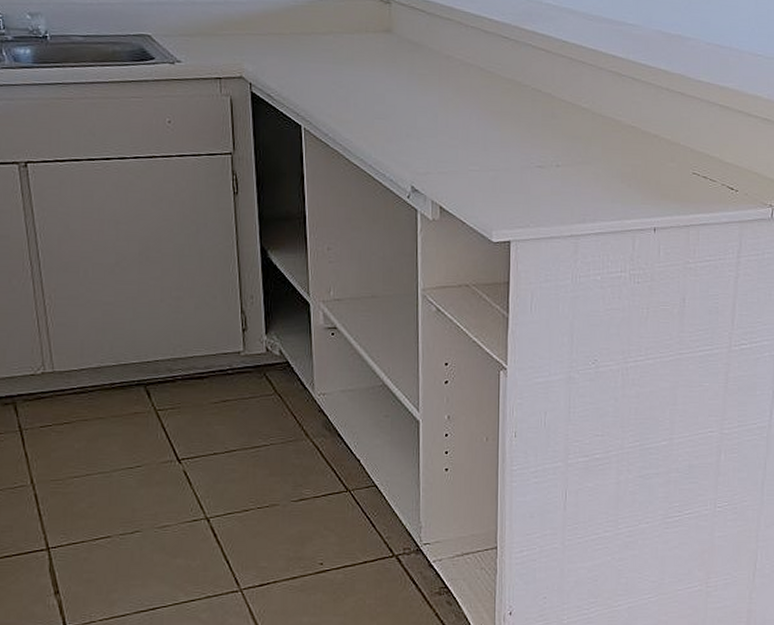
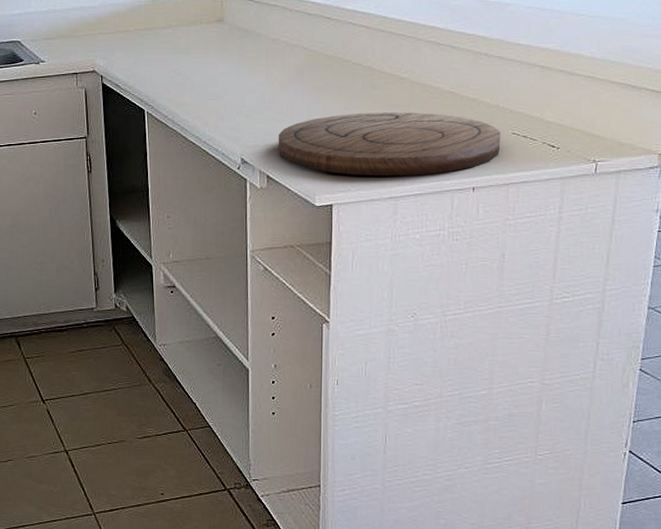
cutting board: none [451,143,682,213] -> present [278,112,501,177]

